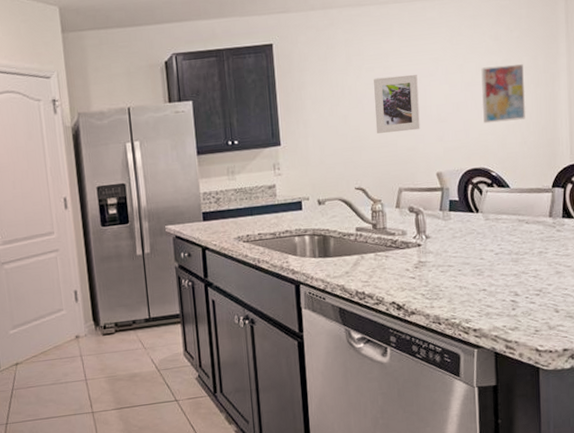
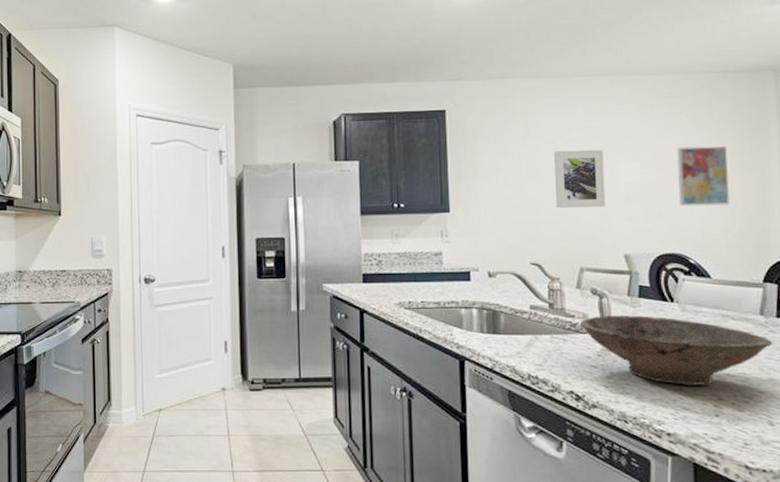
bowl: none [400,227,559,286] -> present [580,315,773,385]

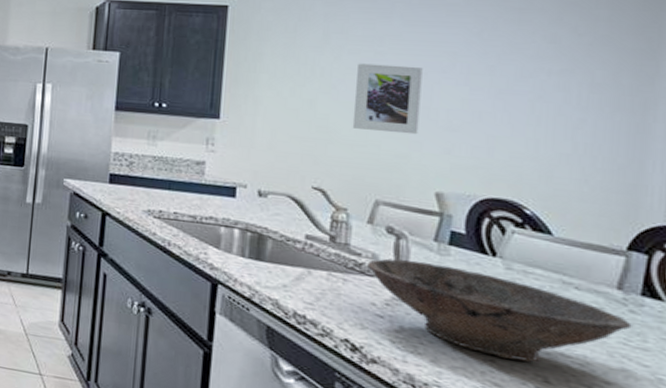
wall art: present [677,146,730,206] -> none [519,74,595,150]

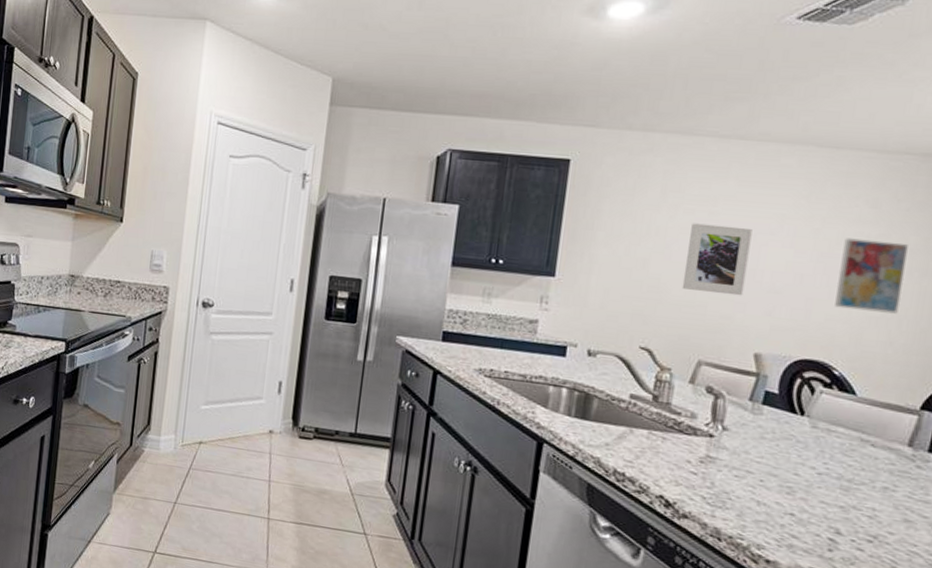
bowl: present [368,258,632,362] -> none [686,417,917,515]
wall art: none [519,74,595,150] -> present [835,238,908,314]

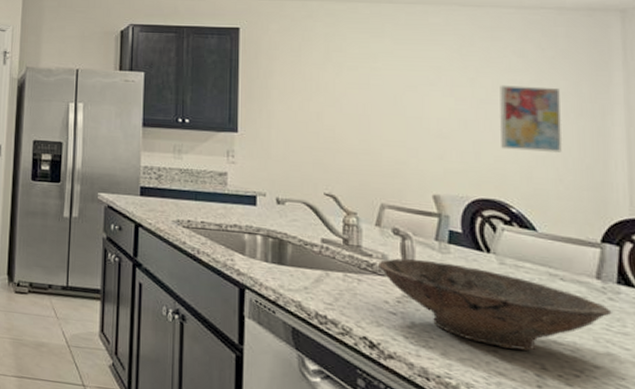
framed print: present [681,223,753,296] -> none [356,78,414,142]
bowl: none [686,417,917,515] -> present [379,258,612,351]

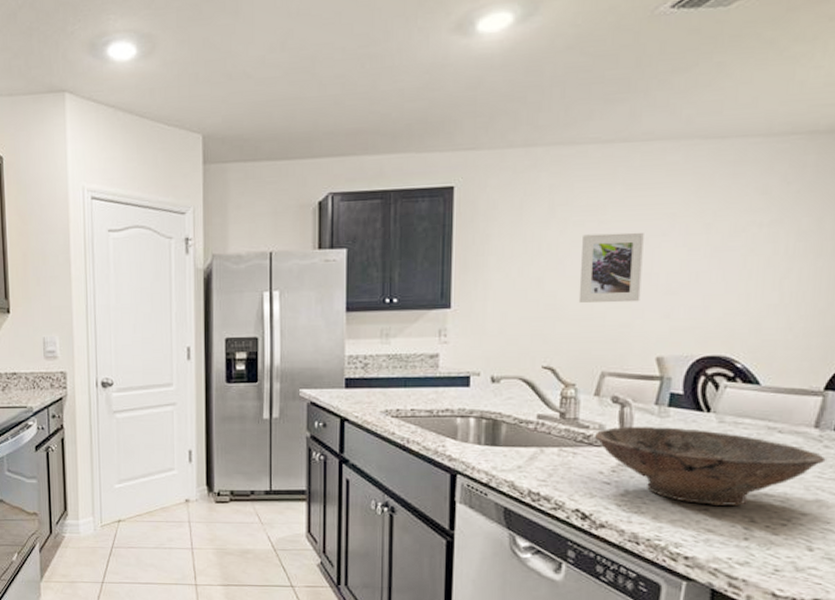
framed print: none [356,78,414,142] -> present [578,232,644,303]
wall art: present [500,85,562,153] -> none [732,226,801,301]

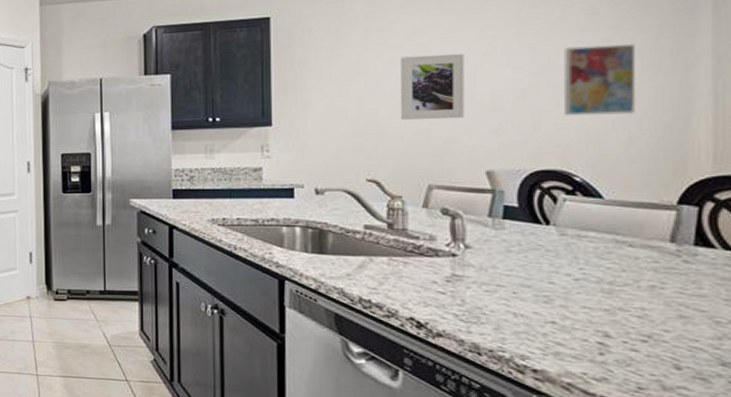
bowl: present [595,426,826,506] -> none [426,237,687,320]
wall art: none [732,226,801,301] -> present [564,44,635,116]

